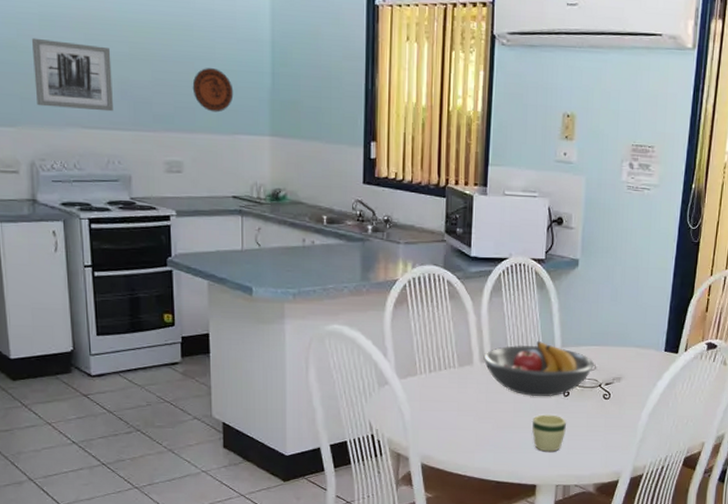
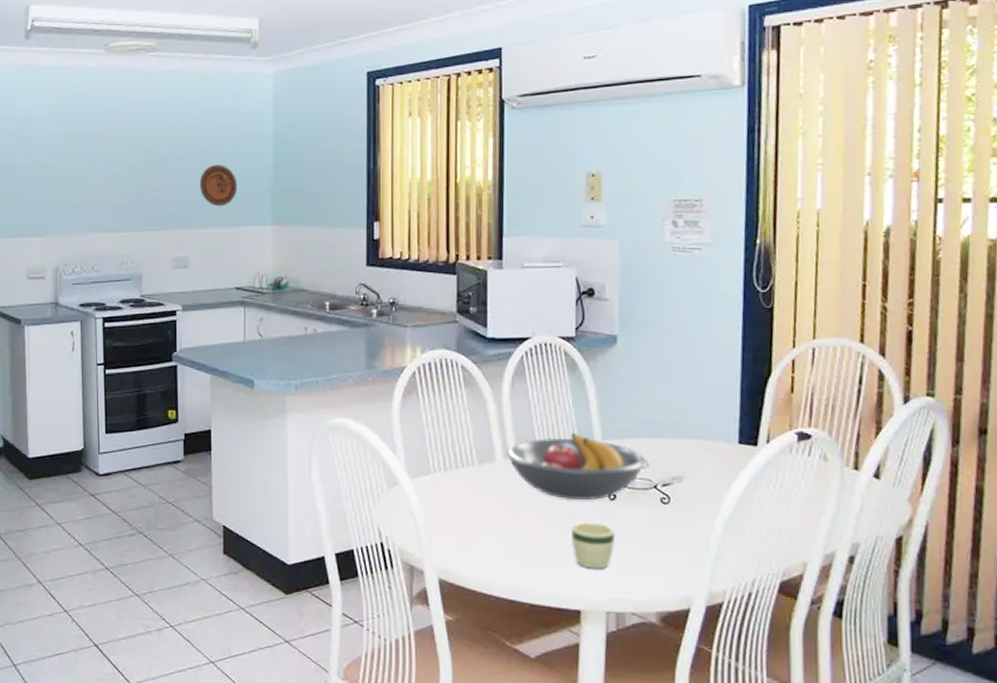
wall art: present [31,37,113,112] -> none [61,154,128,216]

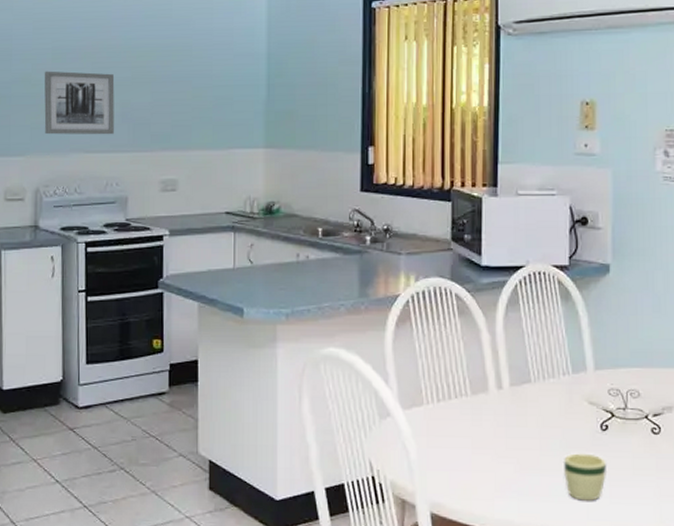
wall art: none [61,154,128,216] -> present [44,71,115,135]
decorative plate: present [199,165,238,207] -> none [189,85,229,128]
fruit bowl: present [507,432,647,501] -> none [500,362,638,432]

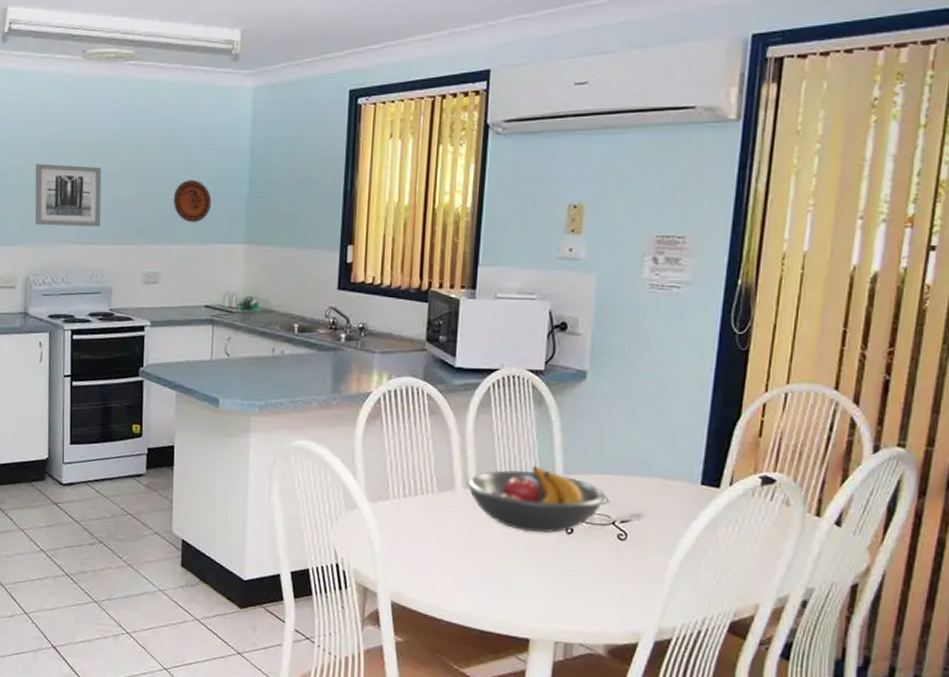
decorative plate: none [189,85,229,128] -> present [173,180,212,223]
fruit bowl: none [500,362,638,432] -> present [467,465,607,534]
mug: present [563,453,606,501] -> none [525,554,569,601]

